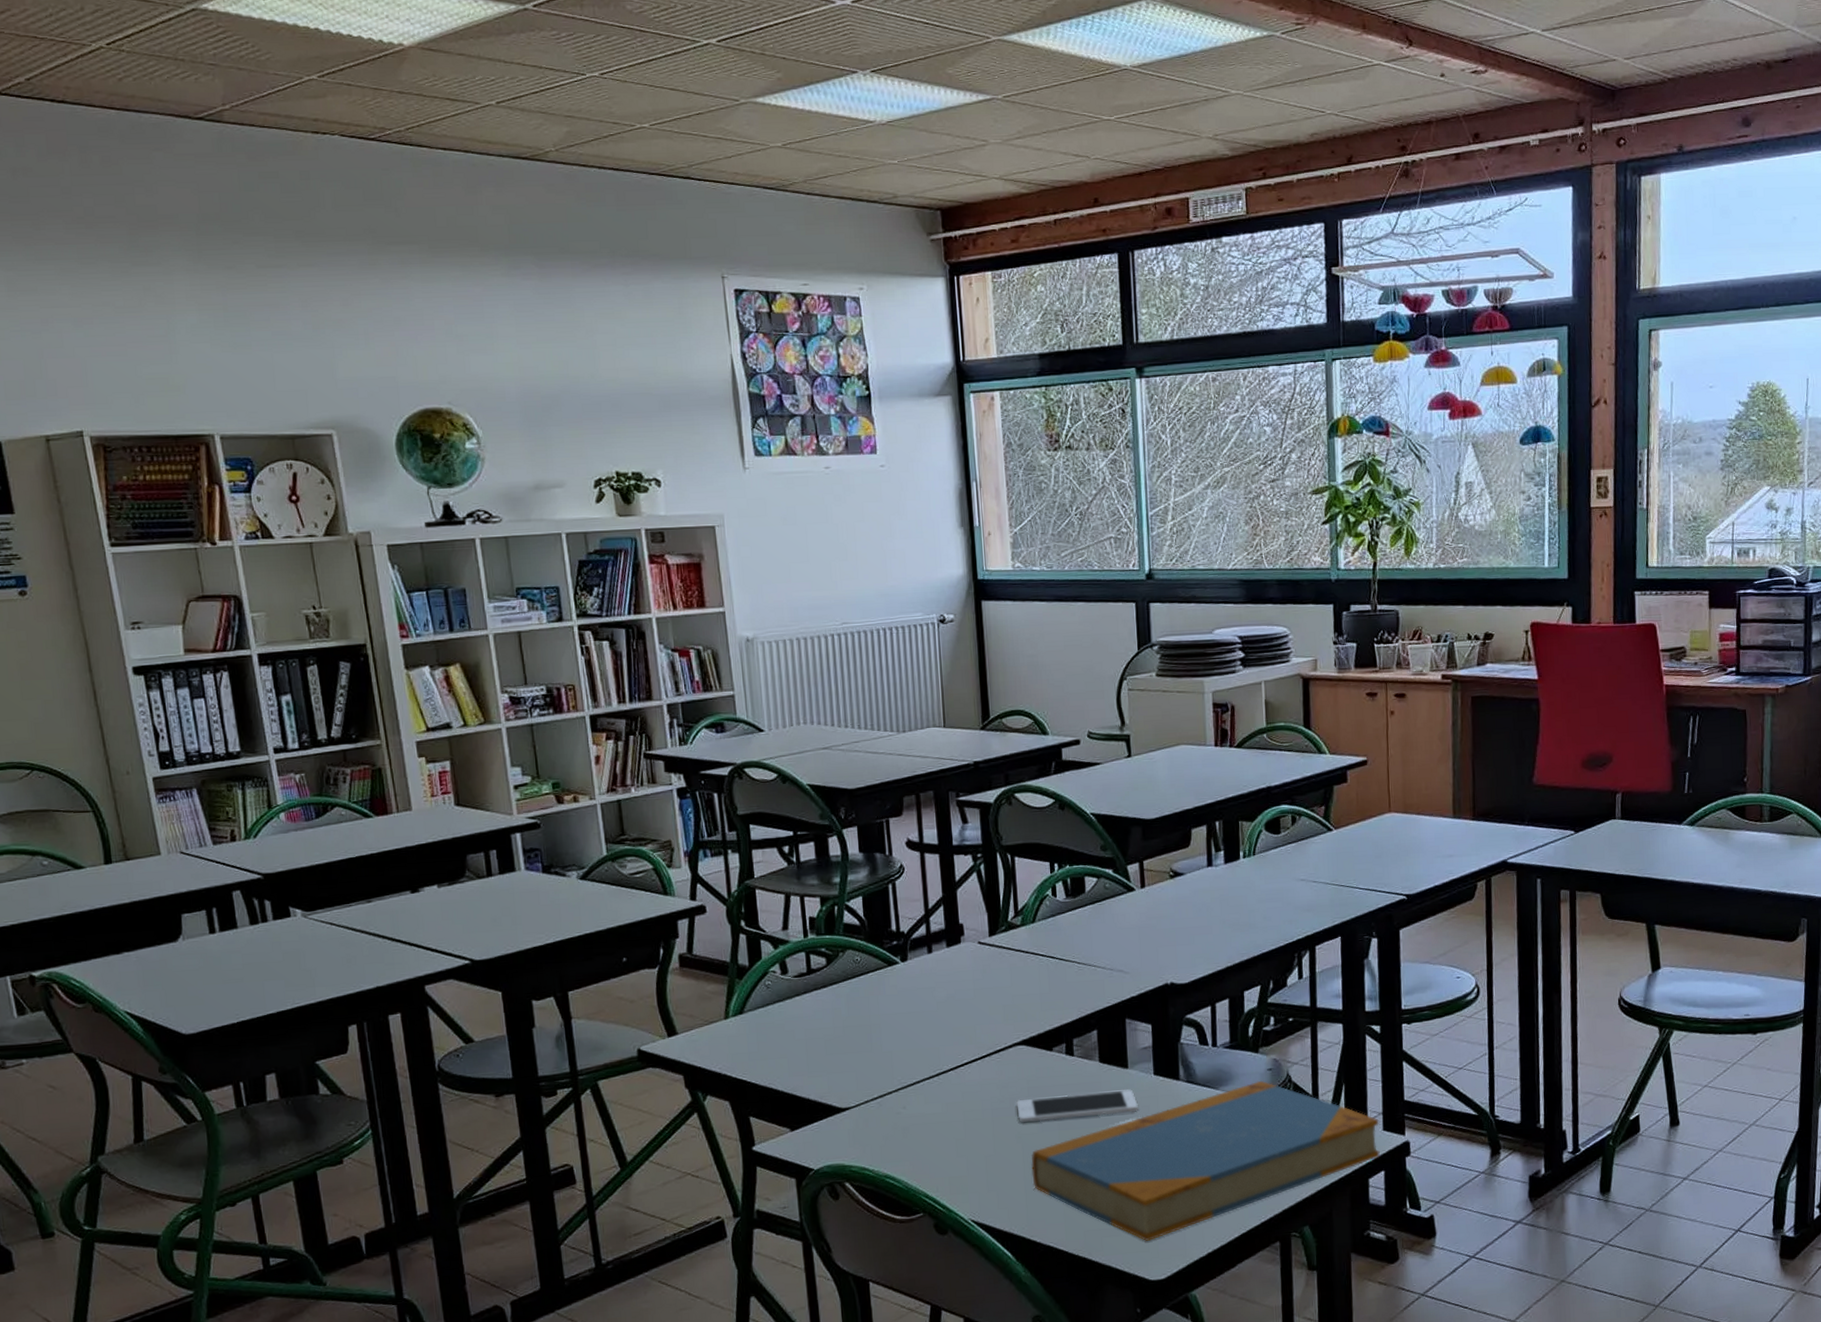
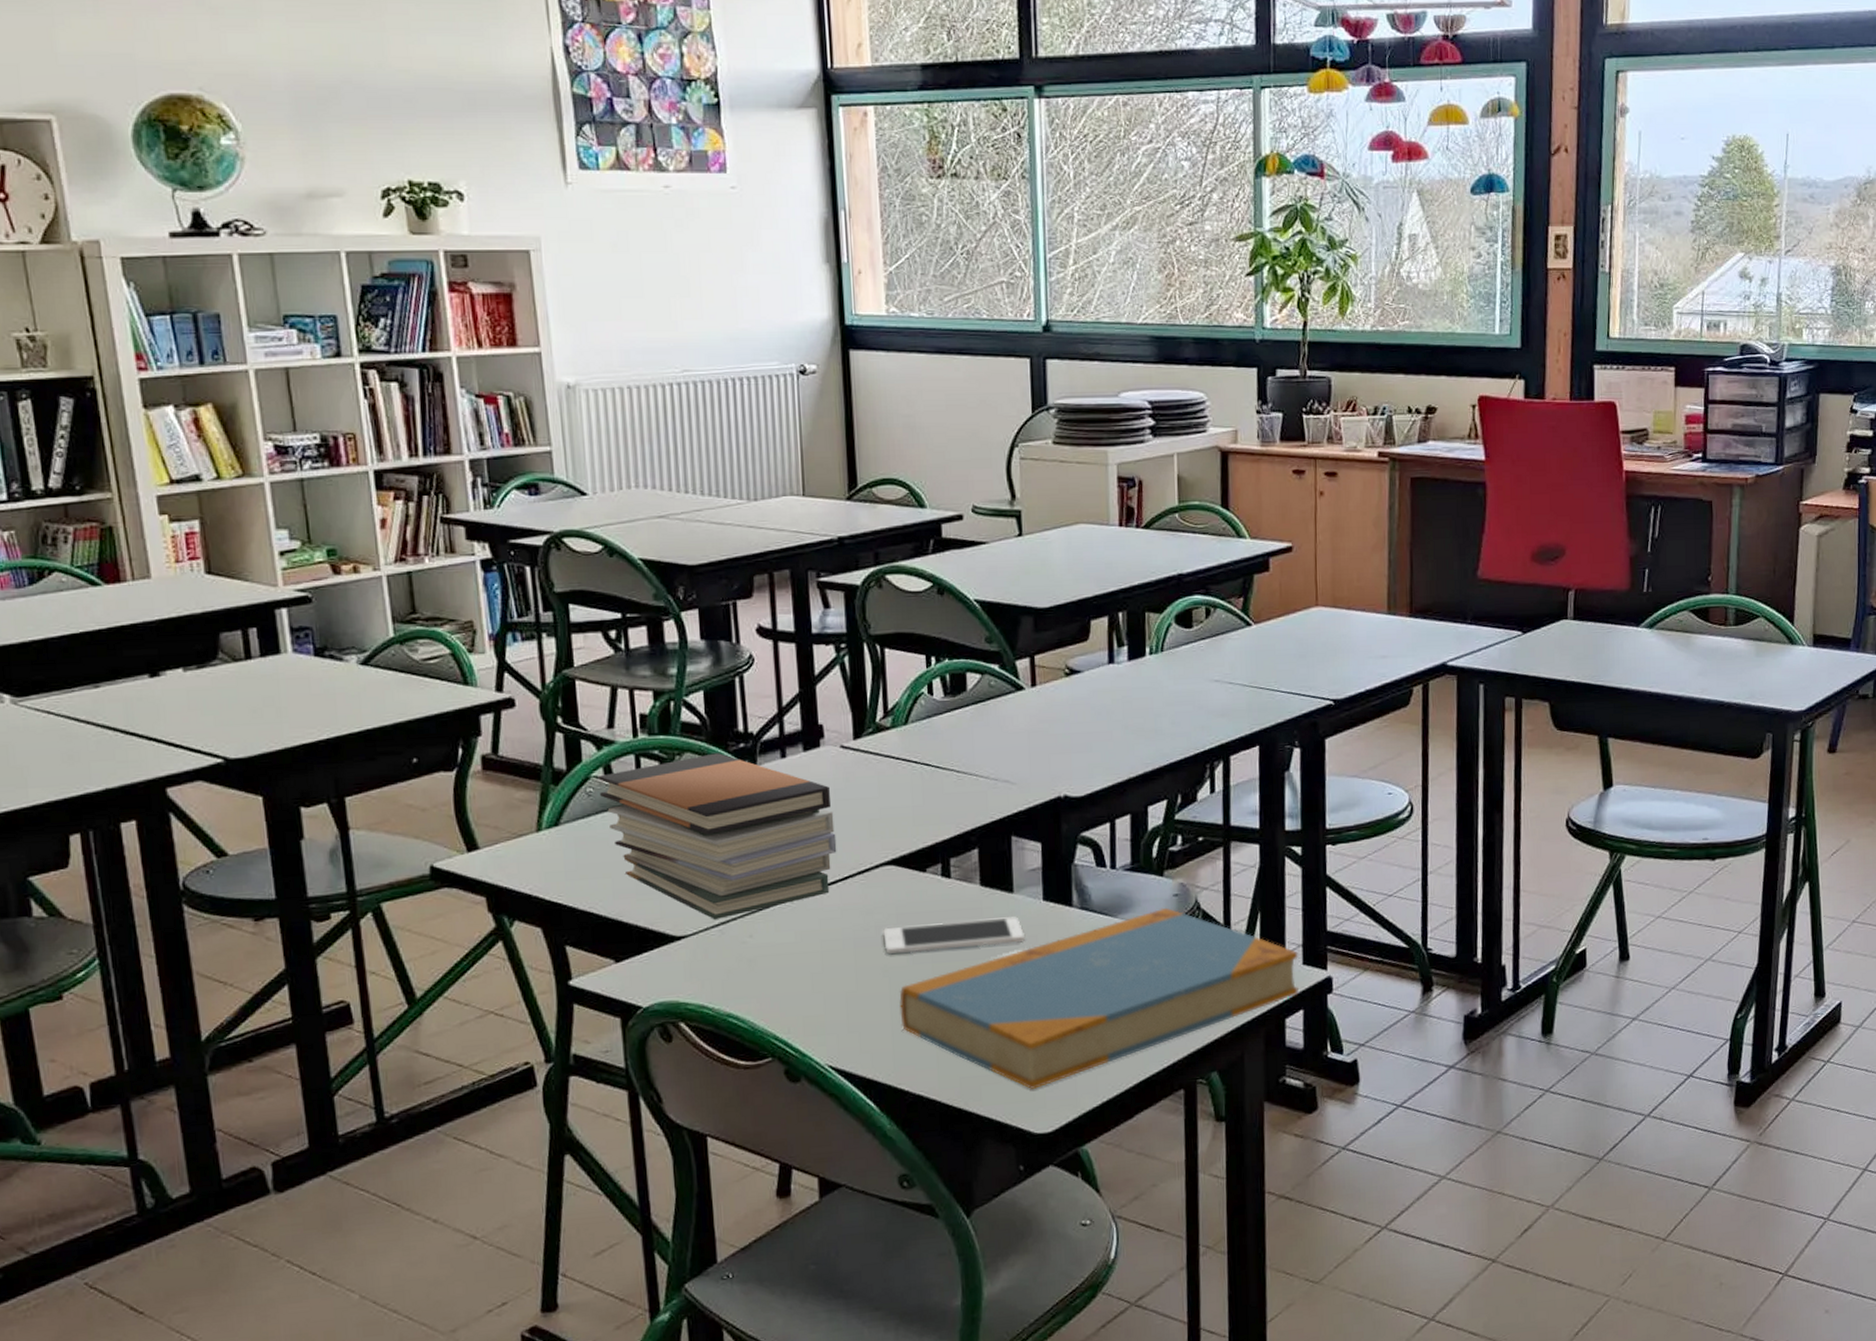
book stack: none [775,950,976,1094] -> present [598,753,837,920]

